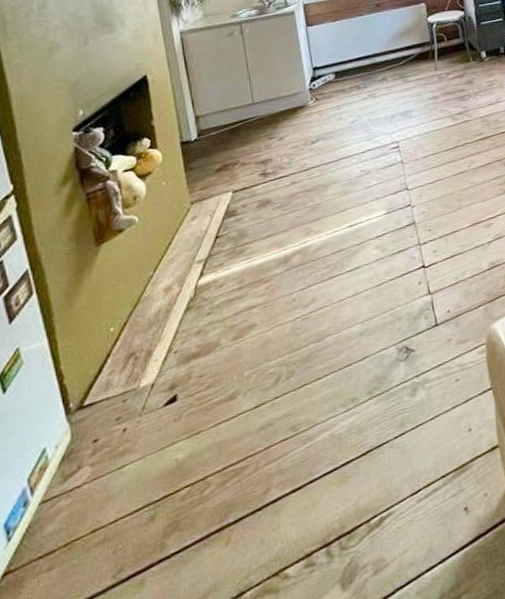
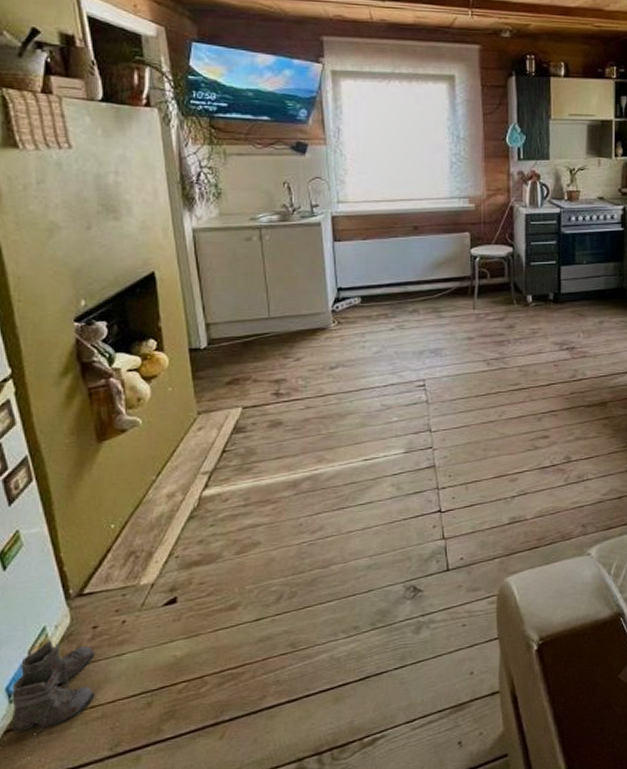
boots: none [9,461,97,589] -> present [11,639,96,747]

